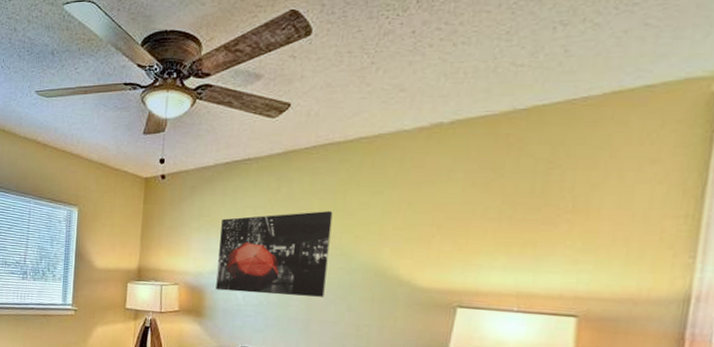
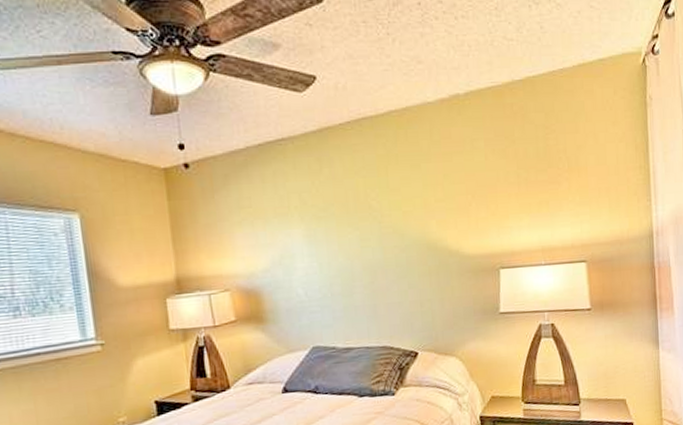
wall art: present [216,211,333,297] -> none [266,189,385,290]

